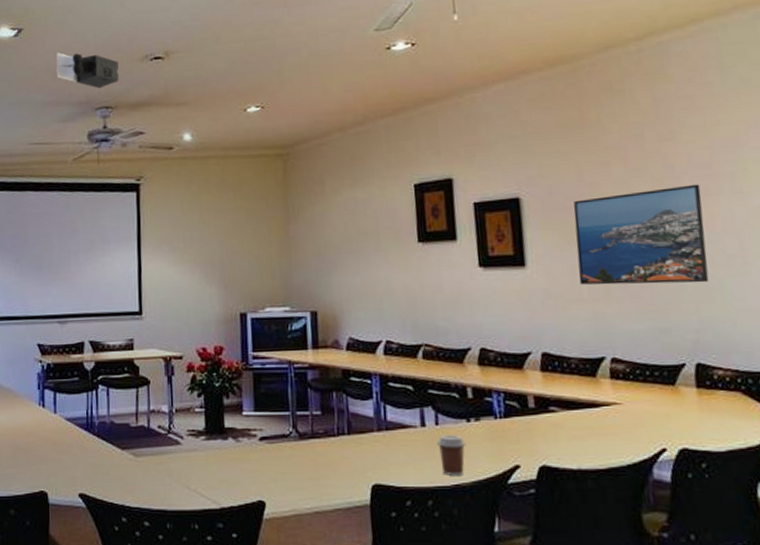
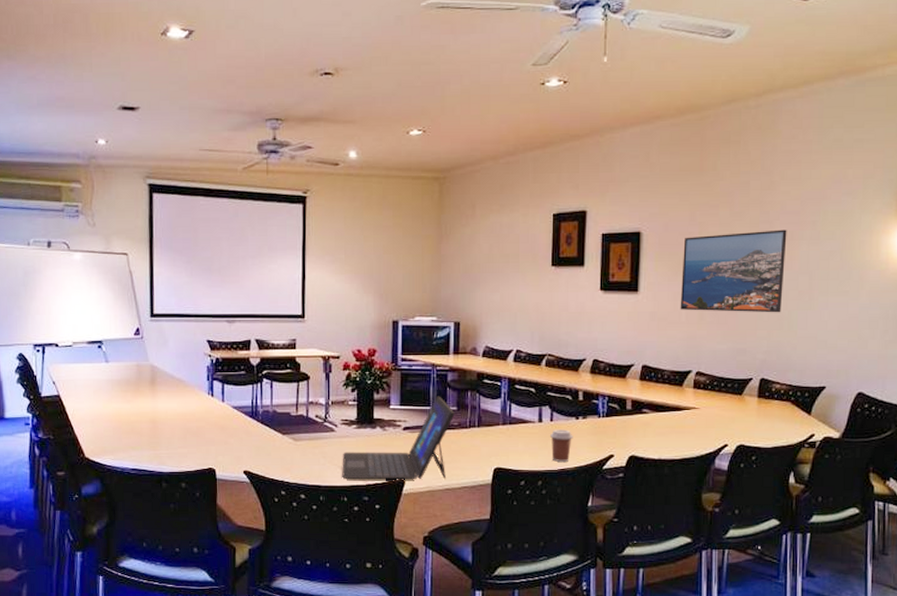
projector: present [56,52,119,89] -> none [227,58,289,100]
laptop: none [191,398,319,503] -> present [342,396,455,480]

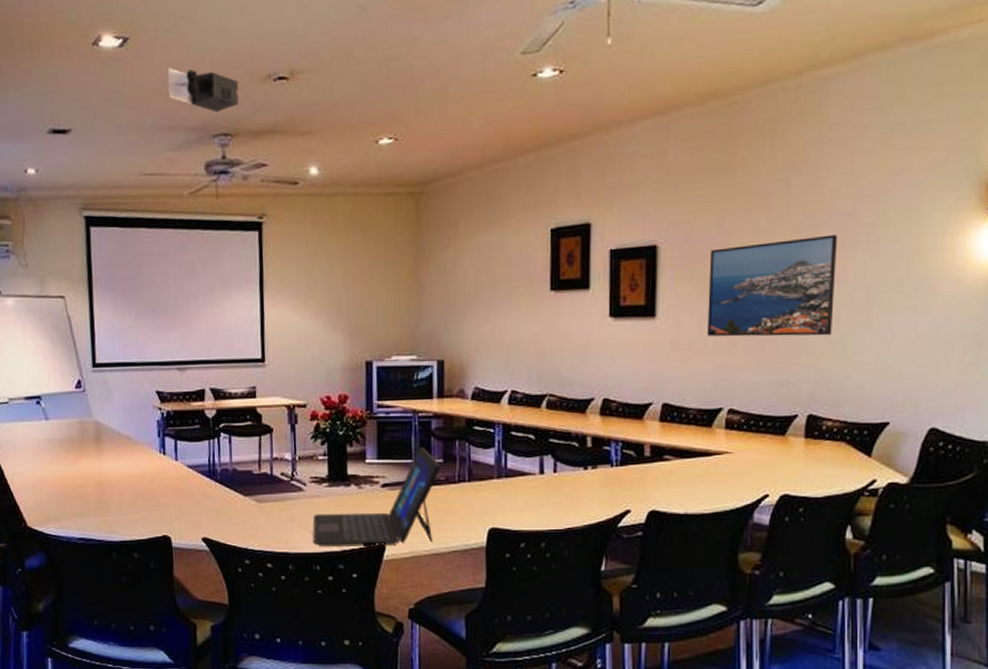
projector: none [227,58,289,100] -> present [167,67,239,113]
coffee cup: present [550,429,573,462] -> none [554,482,582,520]

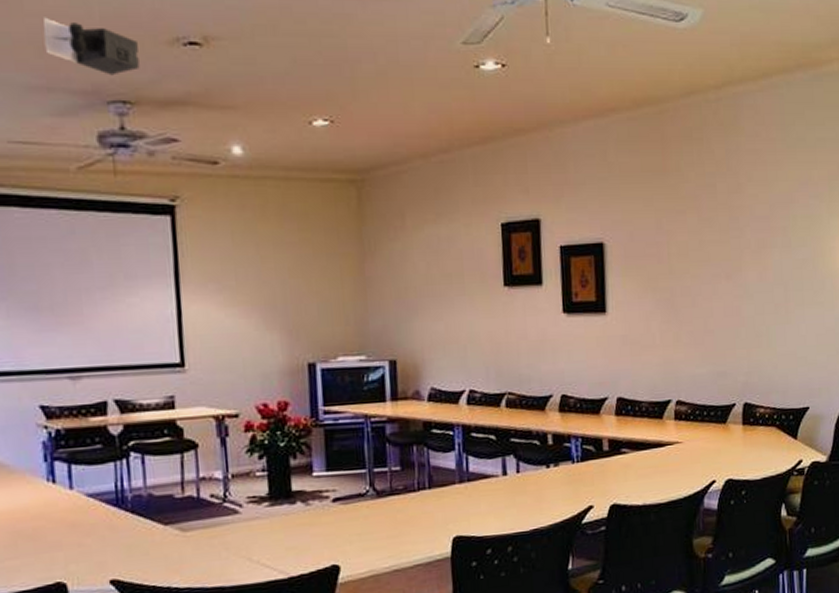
laptop: present [313,447,441,546] -> none [253,454,399,575]
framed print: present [707,234,838,337] -> none [651,237,759,332]

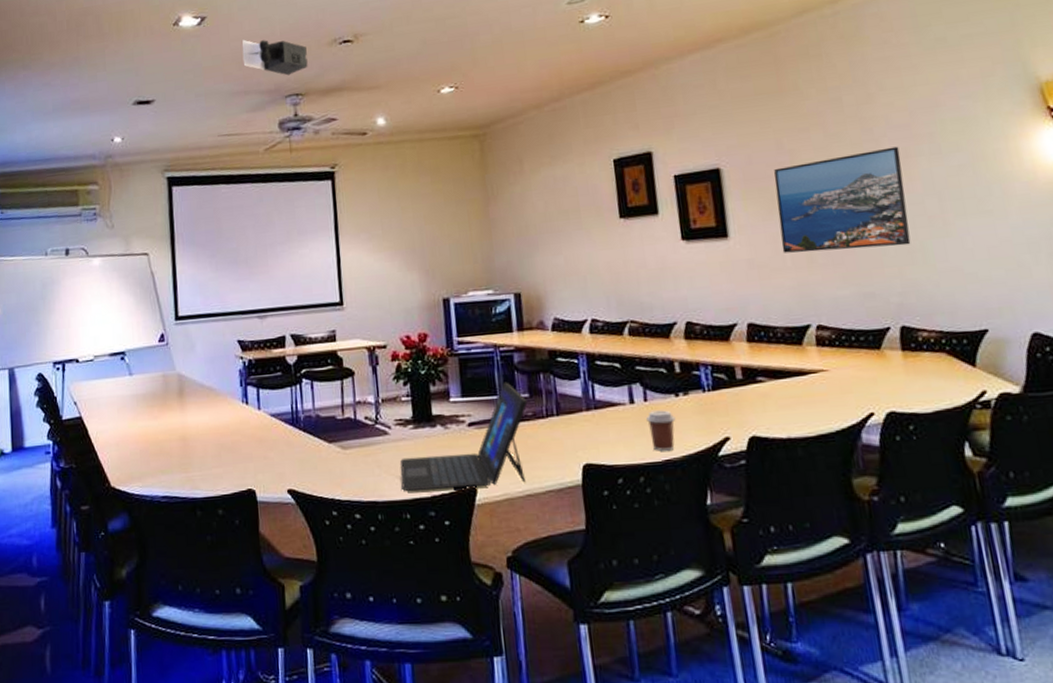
laptop: none [253,454,399,575] -> present [400,382,528,492]
coffee cup: none [518,481,545,521] -> present [646,410,676,451]
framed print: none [651,237,759,332] -> present [774,146,911,253]

